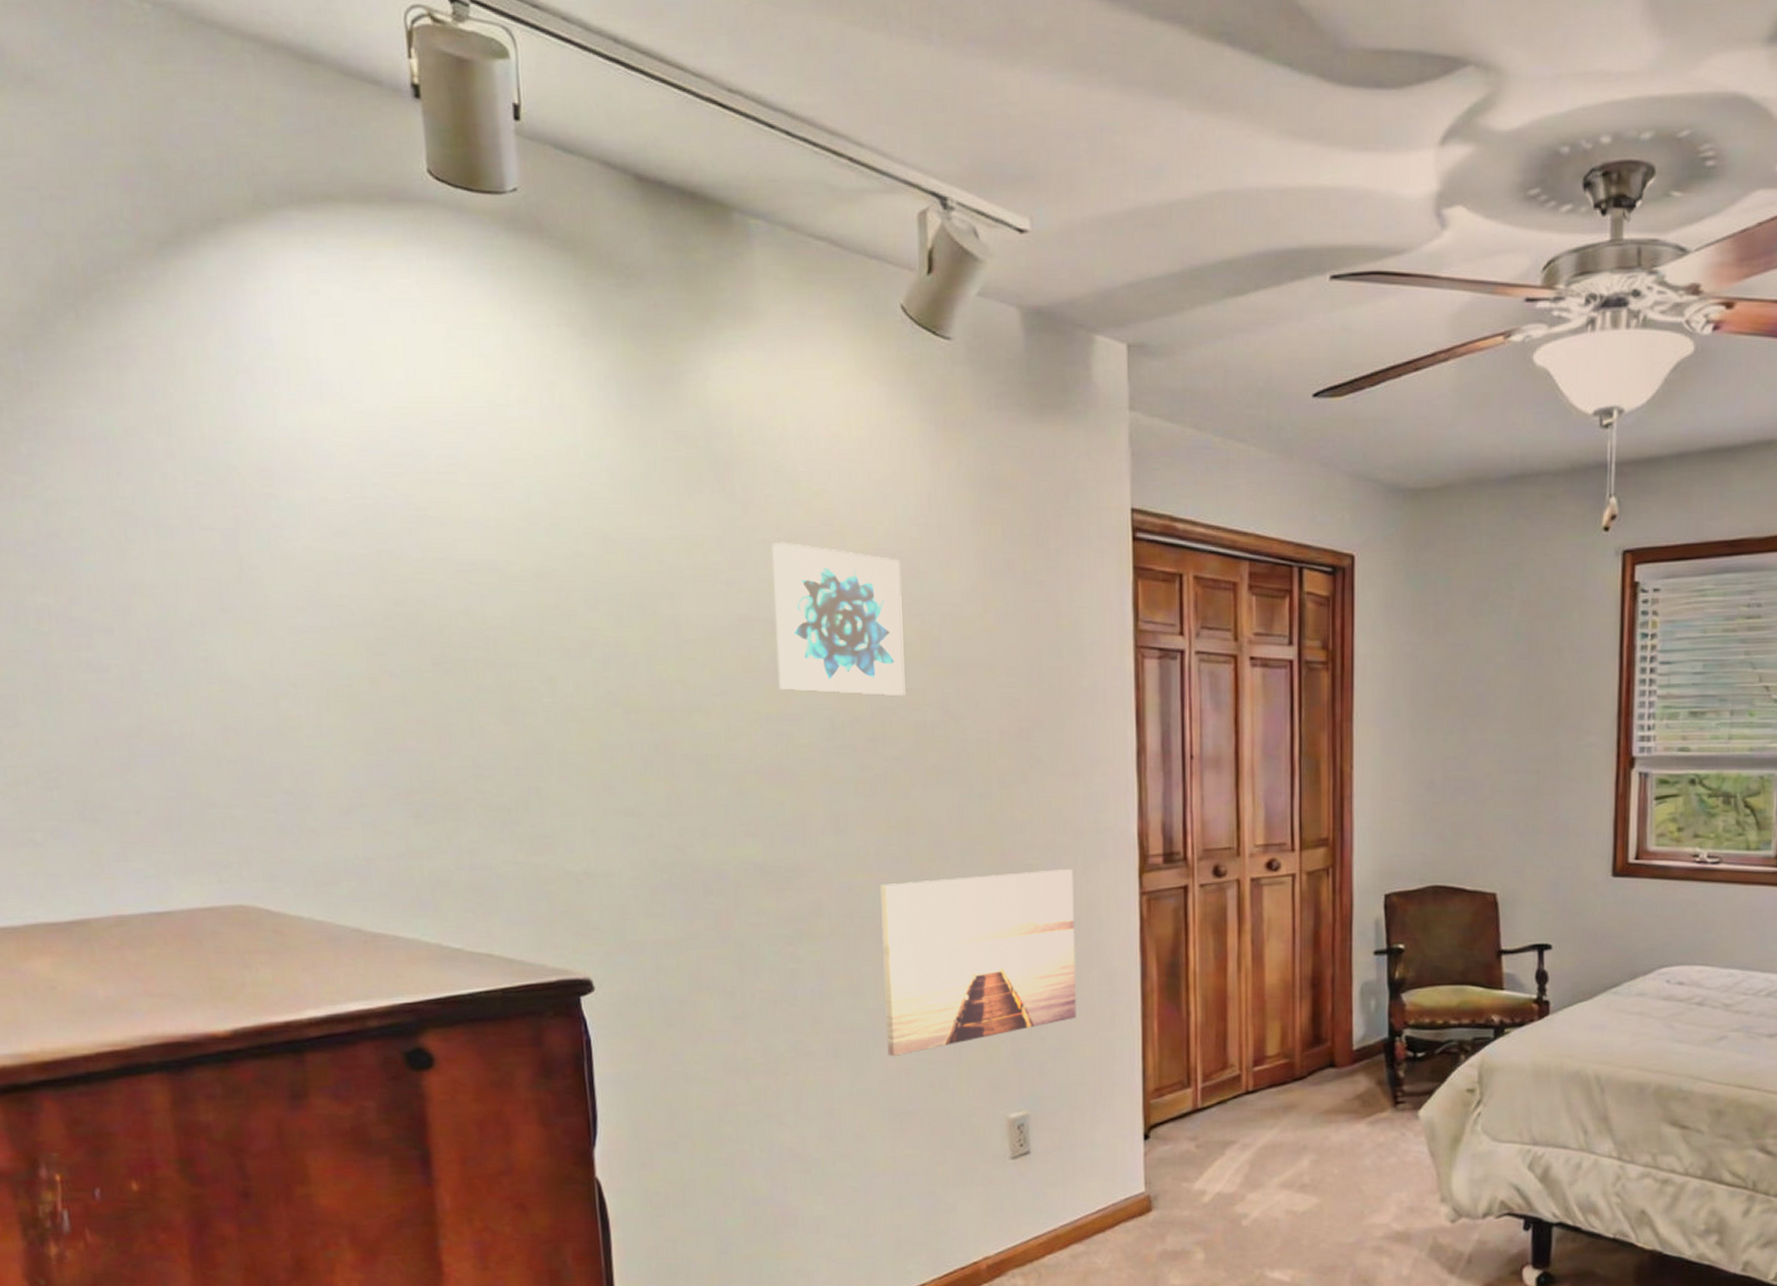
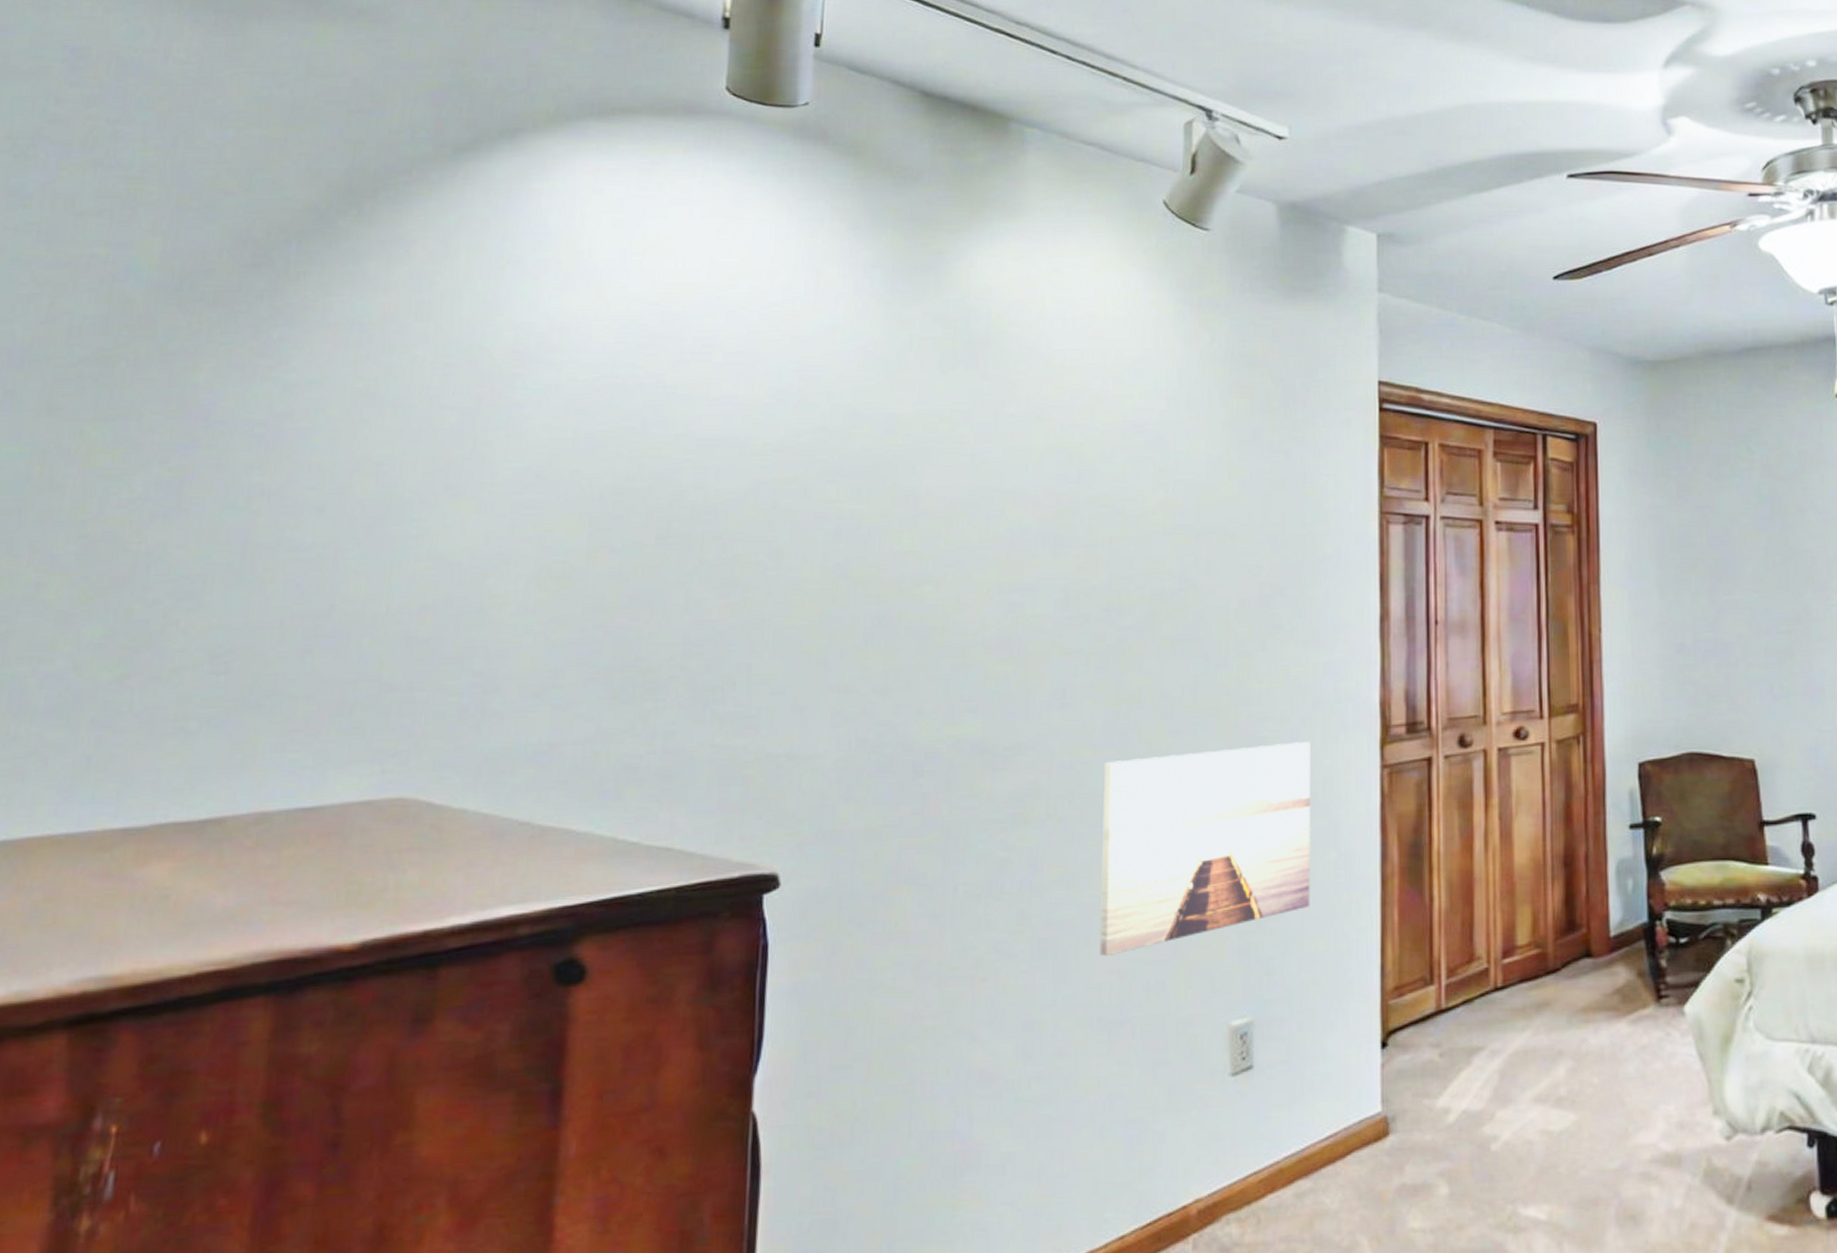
wall art: present [772,542,906,697] -> none [1014,415,1149,566]

